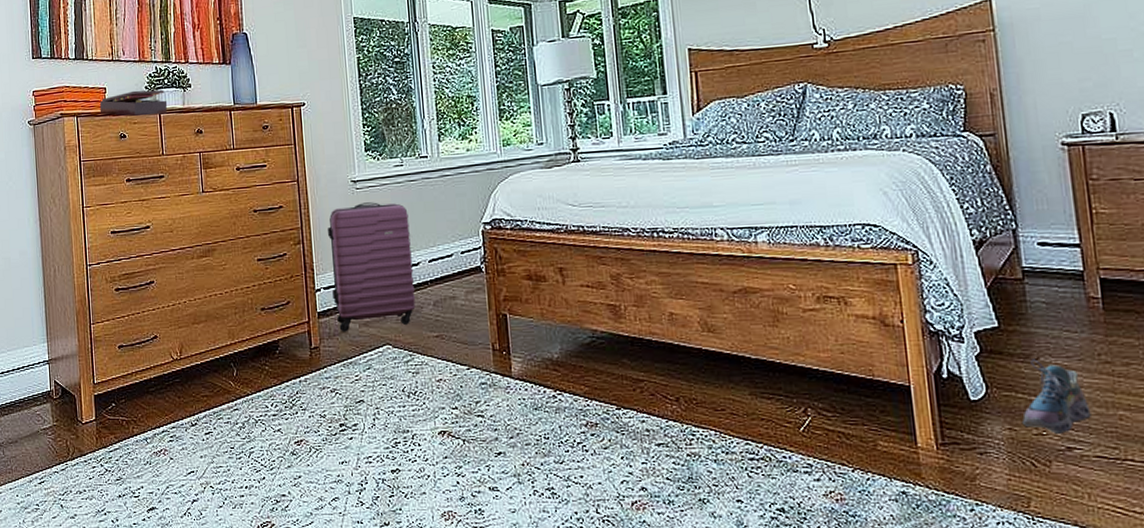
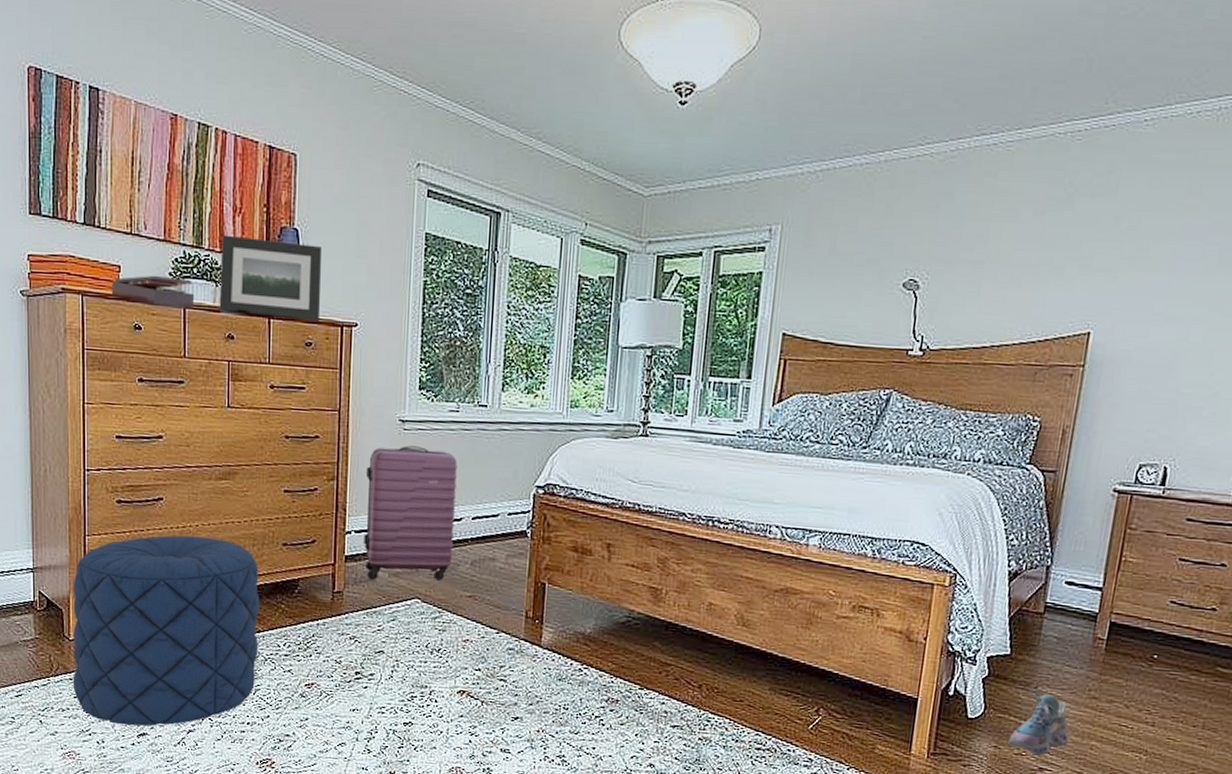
pouf: none [82,311,249,501] -> present [72,535,260,726]
picture frame: none [185,43,273,113] -> present [219,234,322,323]

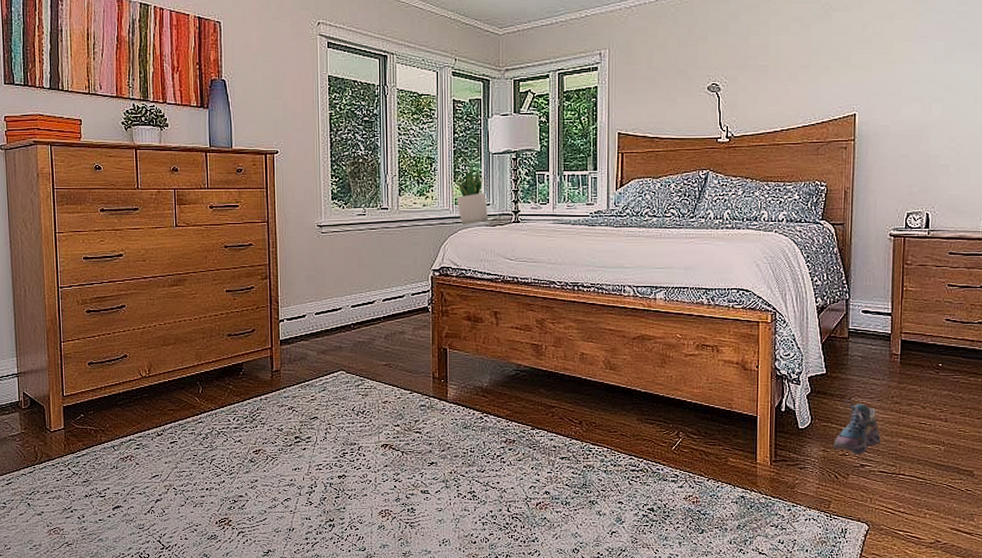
pouf: present [72,535,260,726] -> none [52,335,212,501]
jewelry box: present [111,275,195,310] -> none [74,125,144,150]
picture frame: present [219,234,322,323] -> none [163,89,248,153]
suitcase: present [364,445,458,581] -> none [293,246,369,358]
planter: none [572,361,611,434] -> present [455,166,488,224]

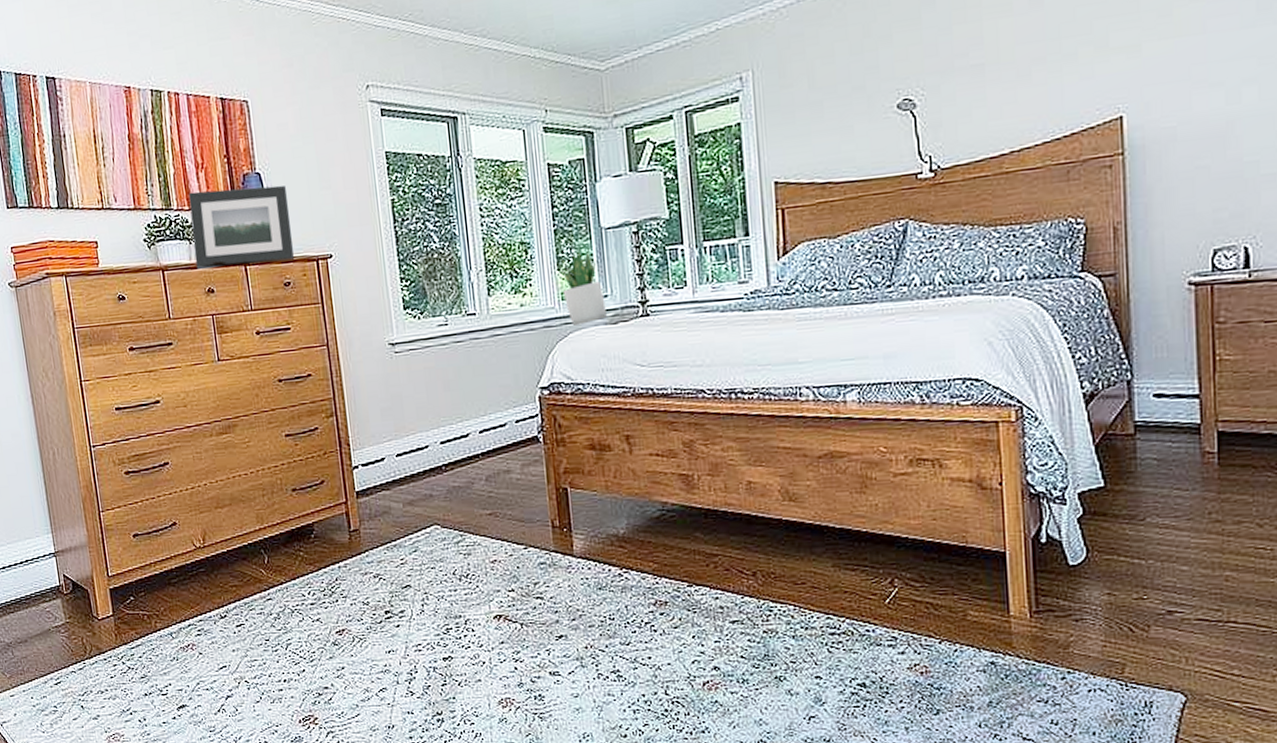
picture frame: none [163,89,248,153] -> present [188,185,295,269]
shoe: present [832,399,881,455] -> none [1121,519,1196,598]

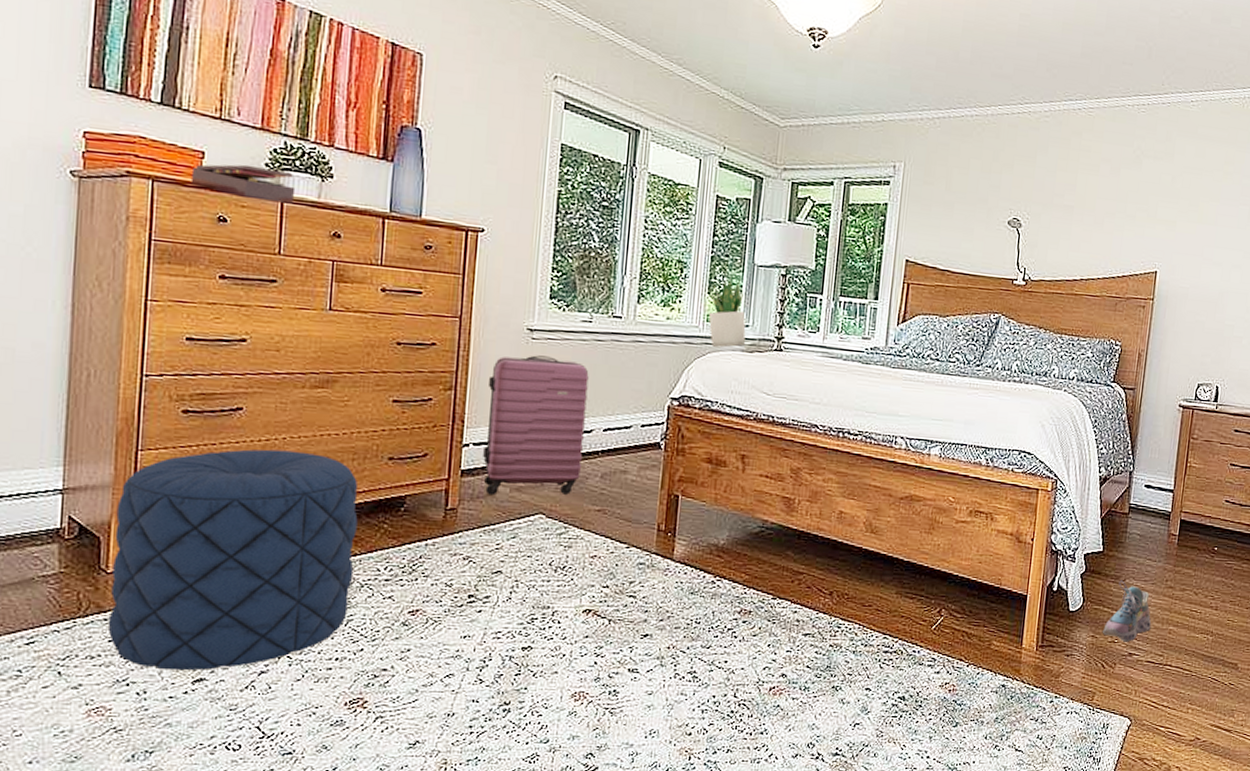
jewelry box: none [91,242,171,275] -> present [190,164,296,204]
pouf: none [94,494,286,700] -> present [107,449,359,671]
picture frame: present [188,185,295,269] -> none [324,128,448,226]
suitcase: none [364,367,466,513] -> present [483,355,589,496]
shoe: none [1121,519,1196,598] -> present [1102,580,1152,642]

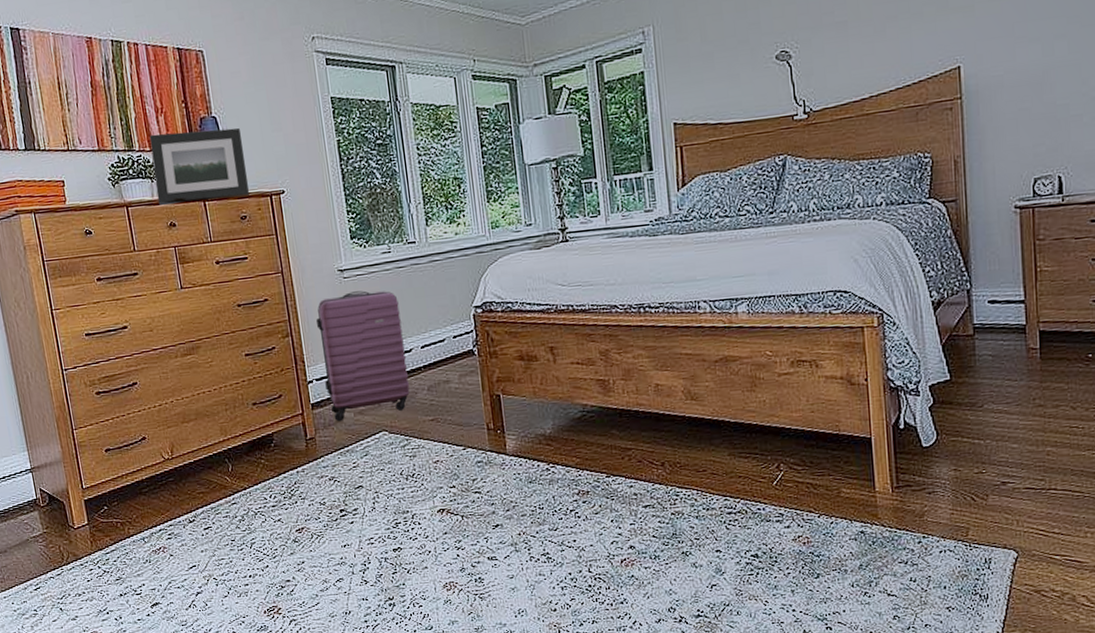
pouf: present [107,449,359,671] -> none [69,410,250,599]
jewelry box: present [190,164,296,204] -> none [58,181,135,212]
picture frame: none [324,128,448,226] -> present [149,127,250,205]
planter: present [708,277,746,348] -> none [488,181,531,251]
shoe: present [1102,580,1152,642] -> none [965,406,1024,471]

